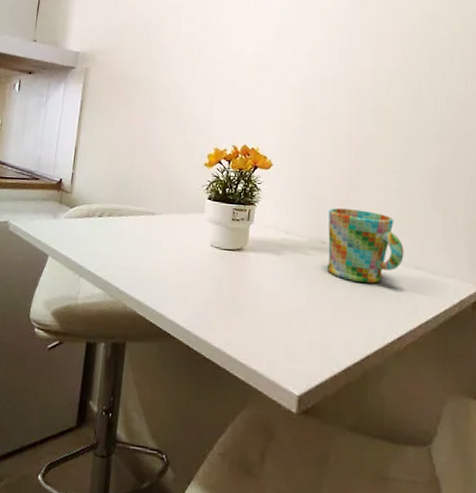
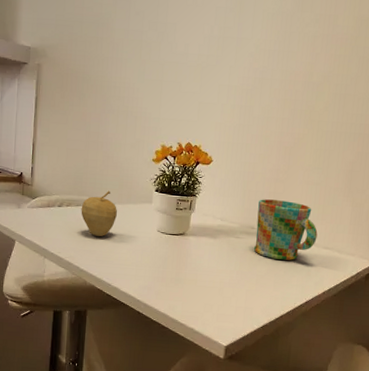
fruit: none [123,198,164,252] -> present [81,190,117,237]

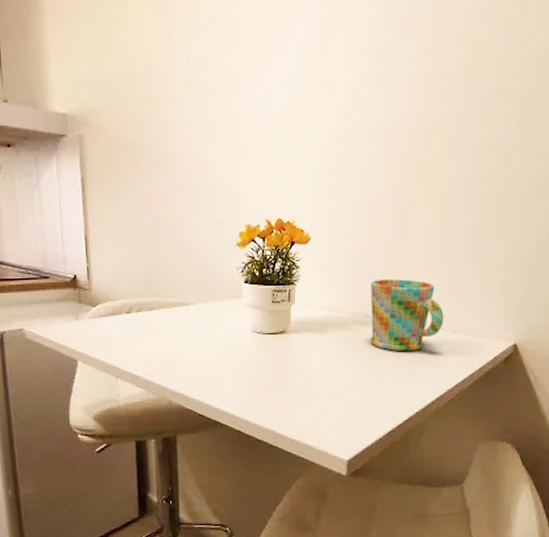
fruit: present [81,190,117,237] -> none [155,287,200,345]

